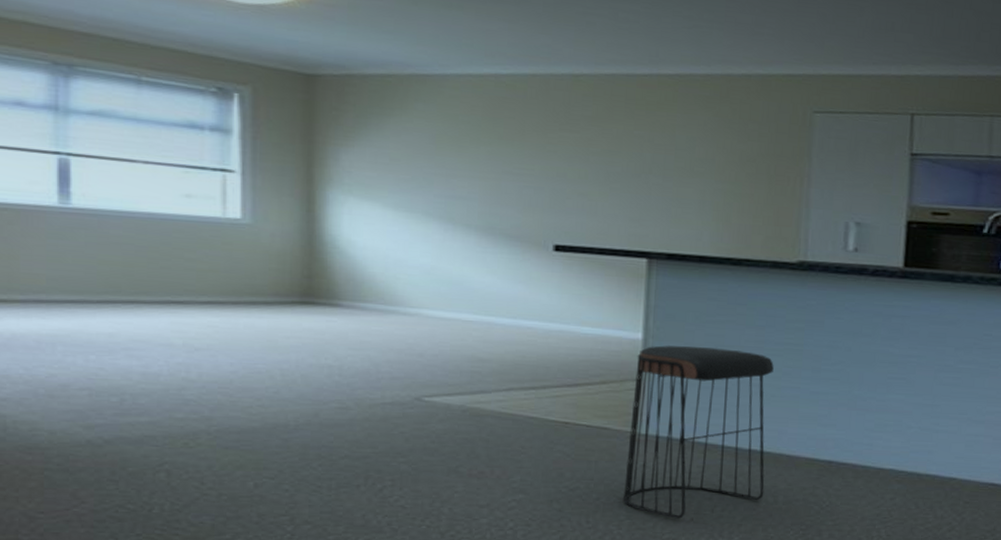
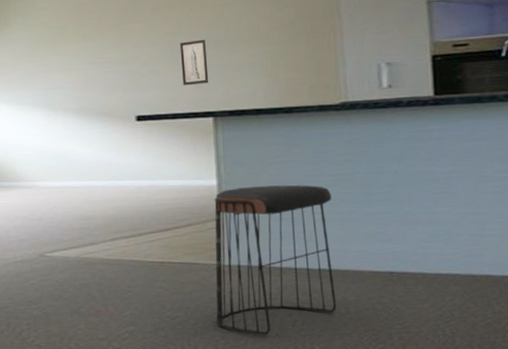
wall art: none [616,163,649,218] -> present [179,39,209,86]

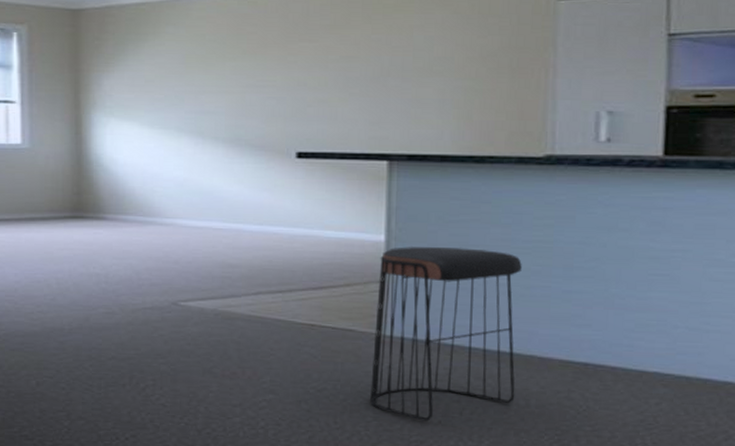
wall art: present [179,39,209,86] -> none [355,67,388,121]

